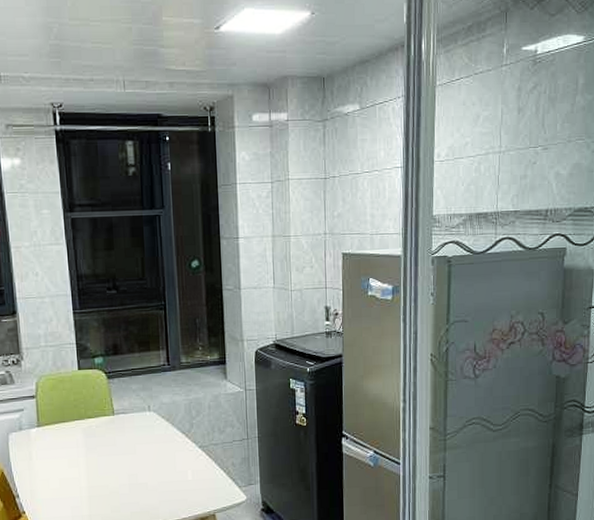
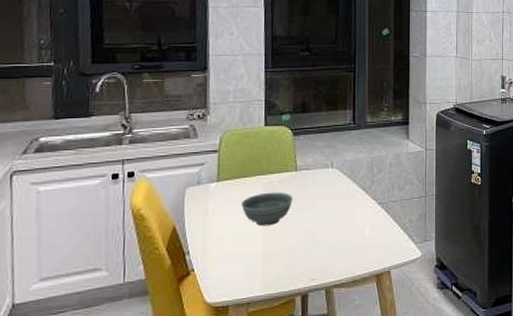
bowl: none [63,436,113,471] -> present [241,192,293,227]

